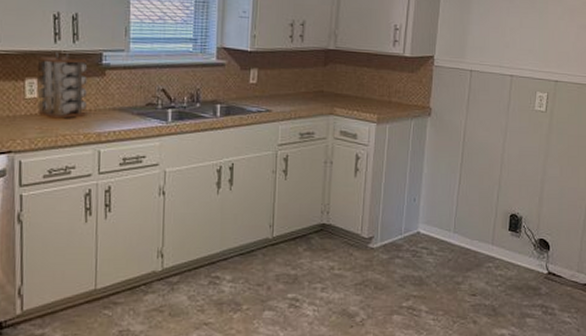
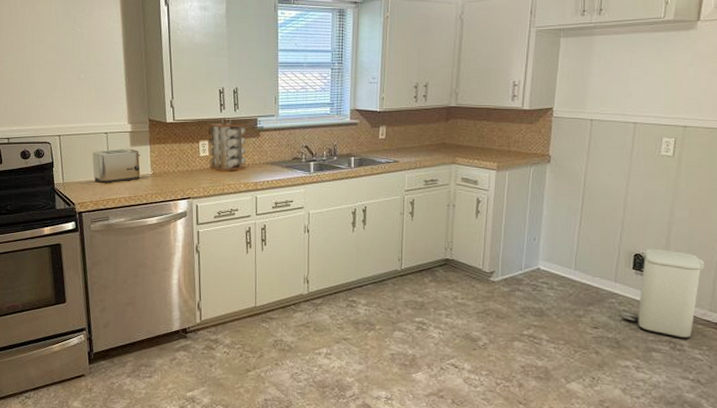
pedal bin: none [498,208,573,303] -> present [622,248,704,340]

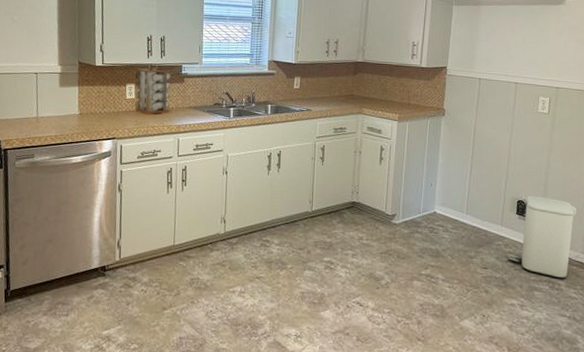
toaster: present [92,148,141,184] -> none [20,88,68,123]

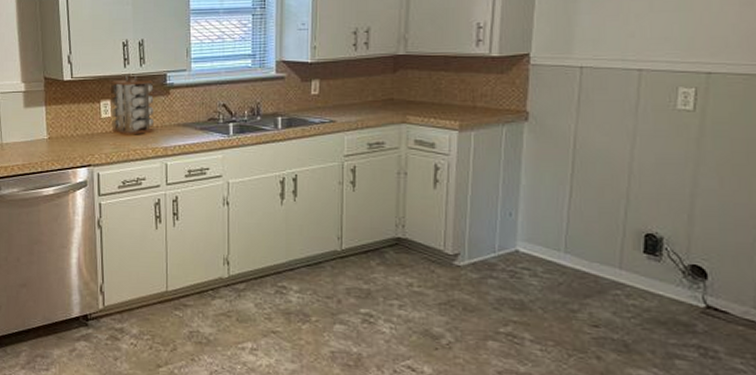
pedal bin: present [507,195,576,280] -> none [631,226,743,345]

